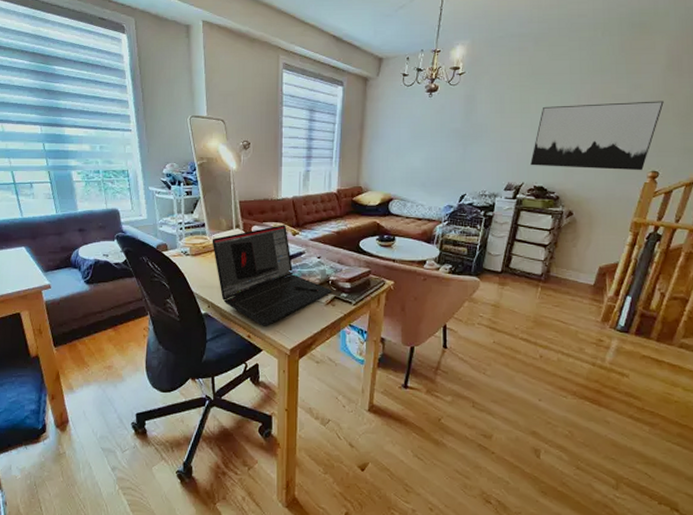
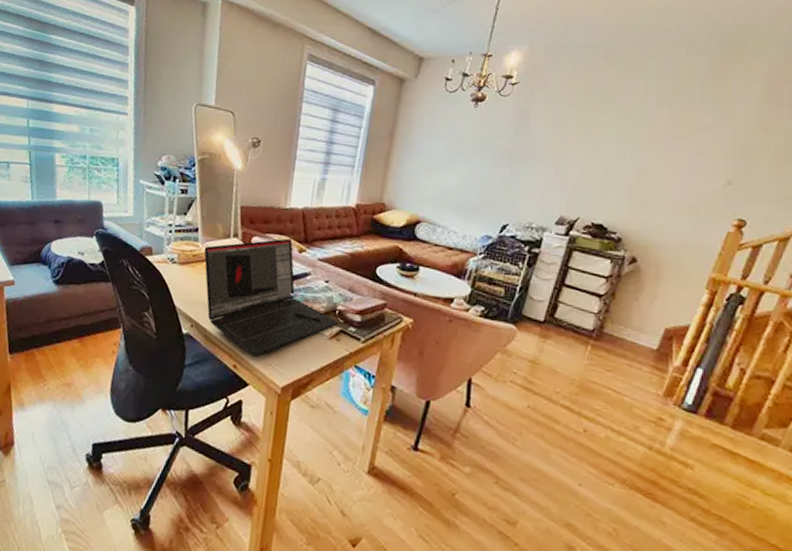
wall art: present [530,101,664,171] -> none [589,130,757,218]

